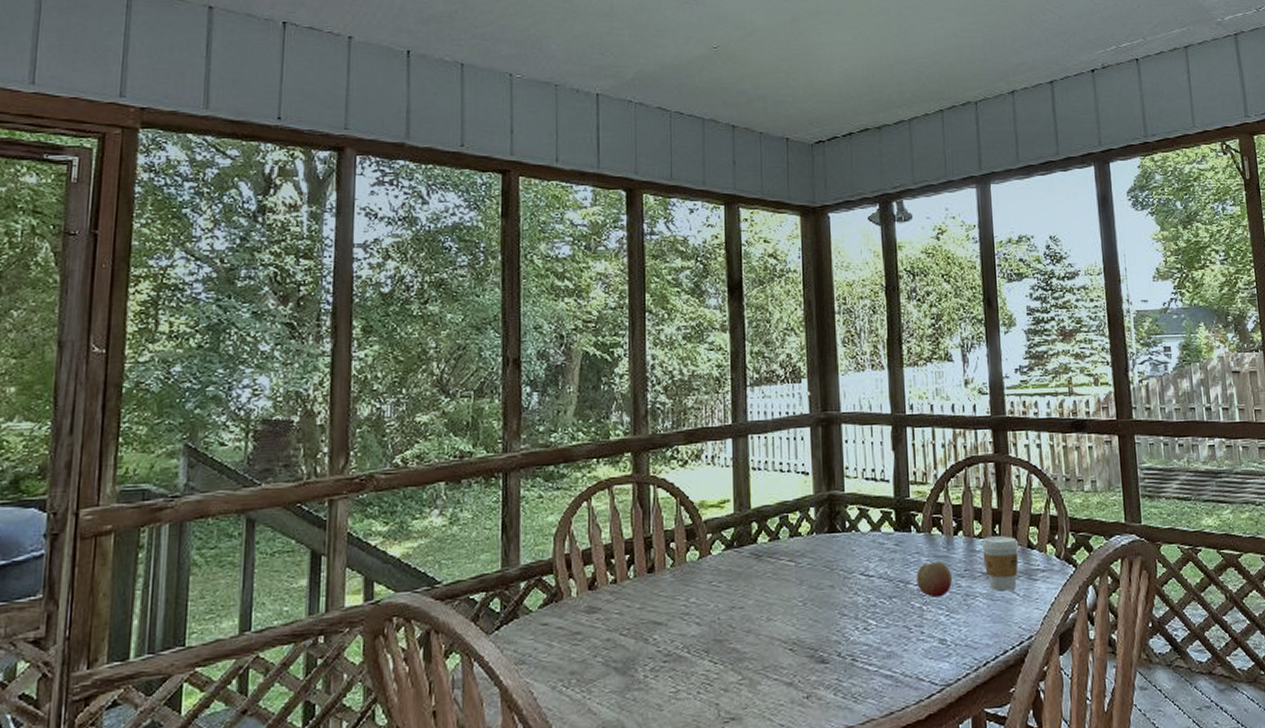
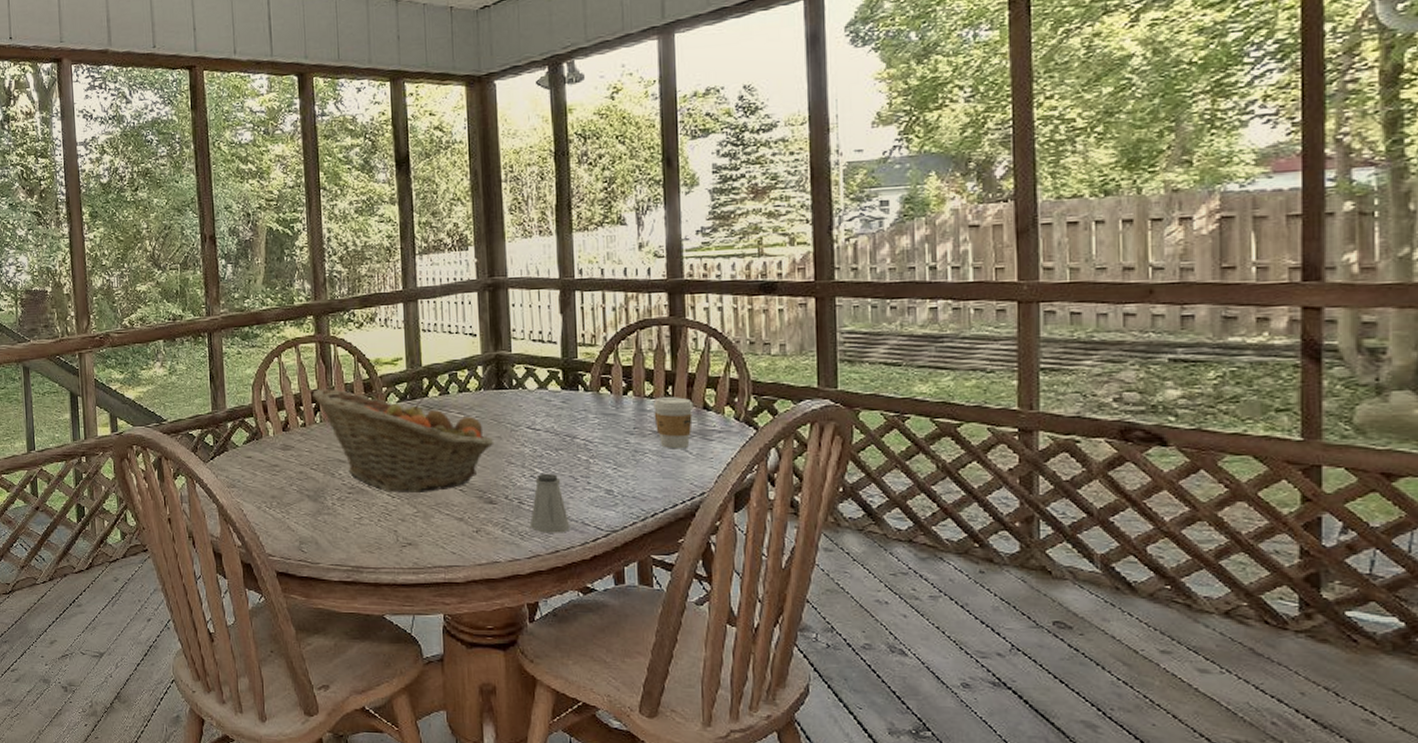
fruit basket: none [626,536,827,658] -> present [312,388,495,494]
saltshaker: none [863,624,905,693] -> present [529,473,570,533]
fruit: present [916,560,953,598] -> none [584,418,621,452]

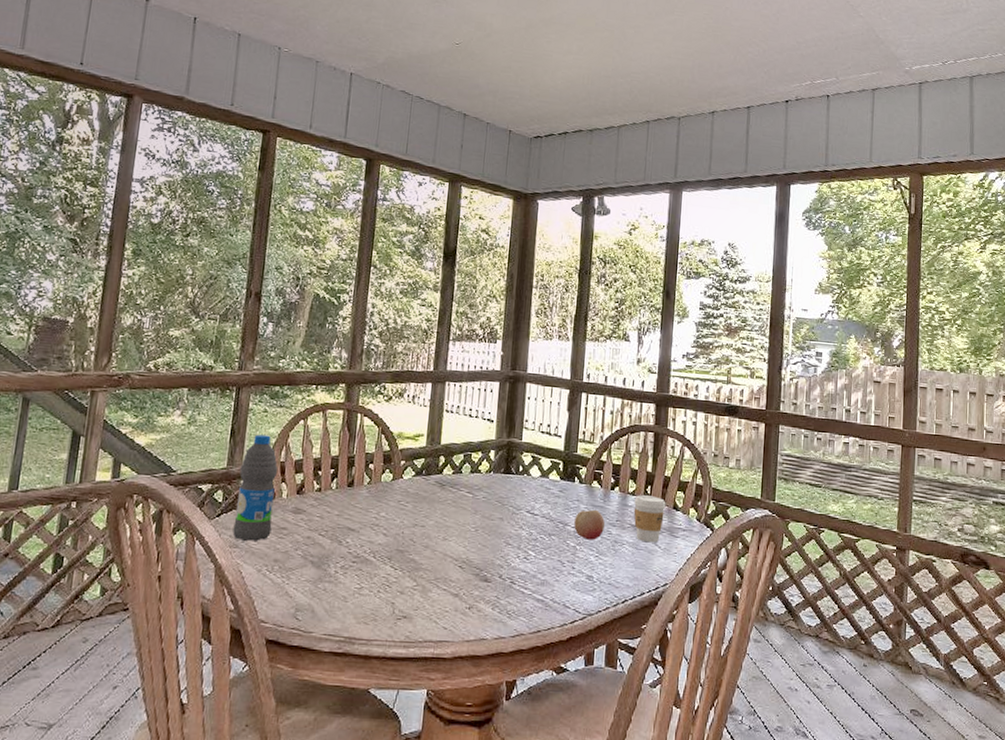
water bottle: none [225,376,264,481] -> present [232,434,278,542]
fruit basket: present [312,388,495,494] -> none [332,455,496,568]
saltshaker: present [529,473,570,533] -> none [517,556,553,614]
fruit: none [584,418,621,452] -> present [574,509,605,540]

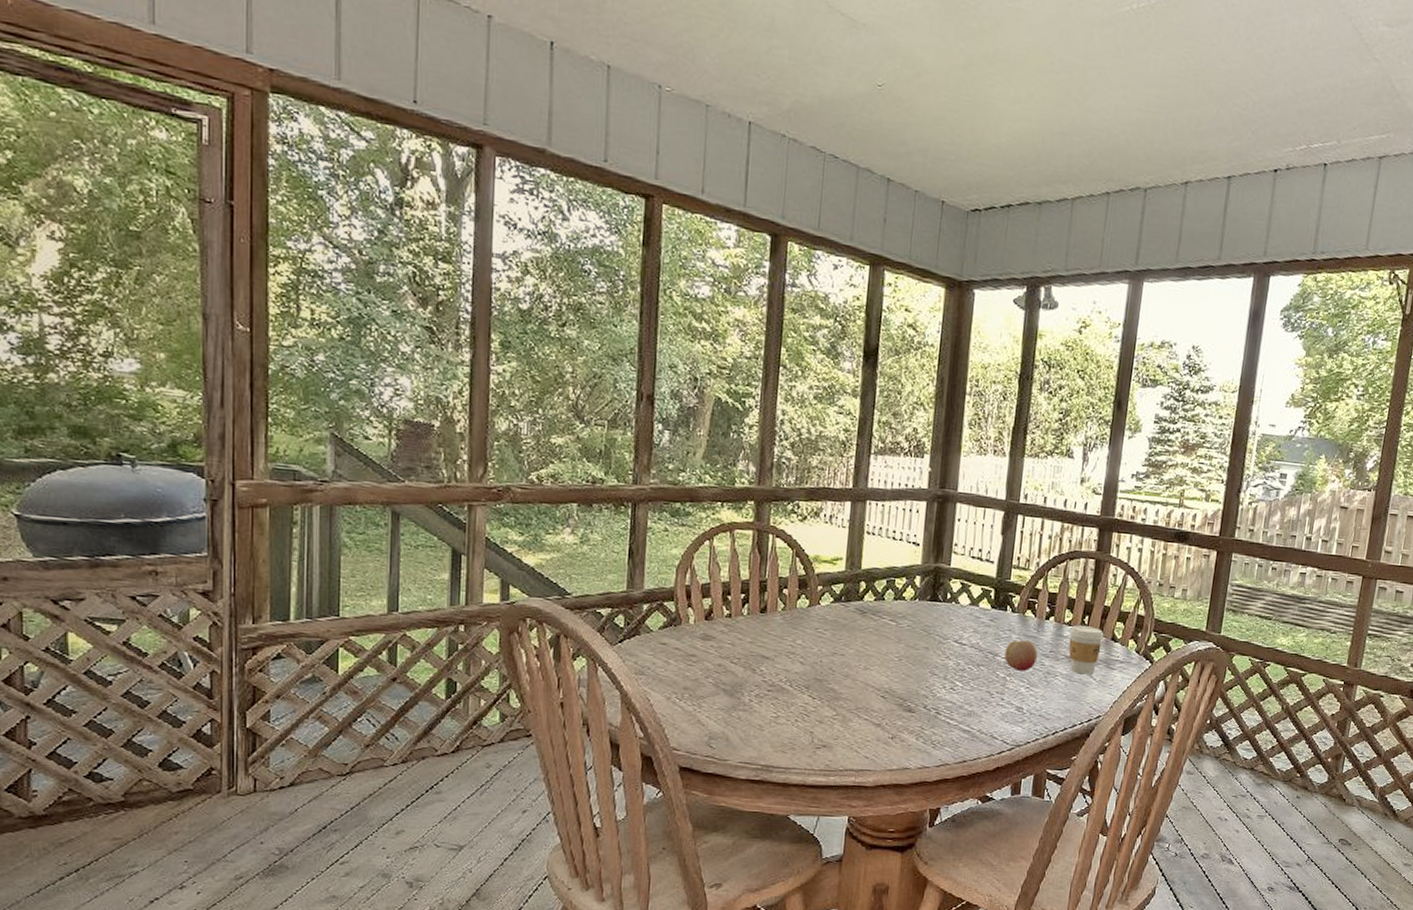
water bottle: present [232,434,278,542] -> none [637,555,684,669]

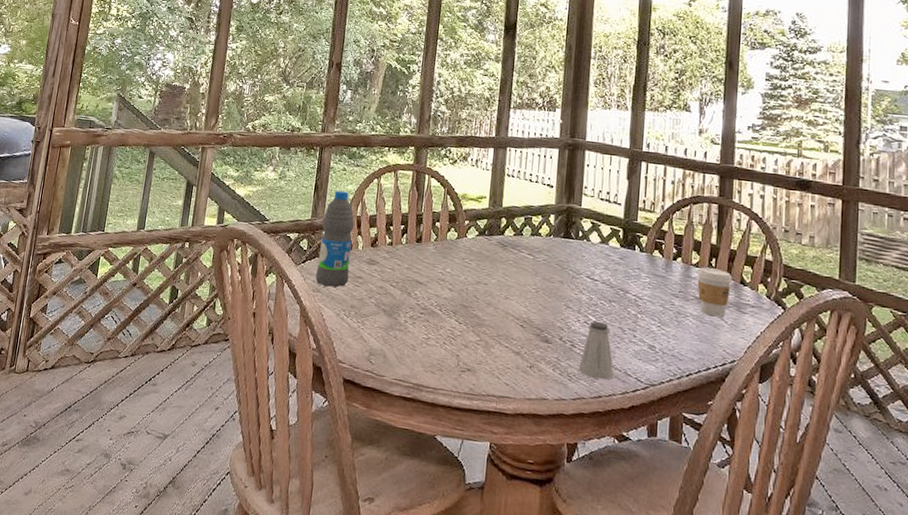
water bottle: none [637,555,684,669] -> present [315,190,355,288]
saltshaker: none [942,686,980,745] -> present [578,321,614,380]
fruit: present [1004,639,1038,672] -> none [635,278,668,310]

